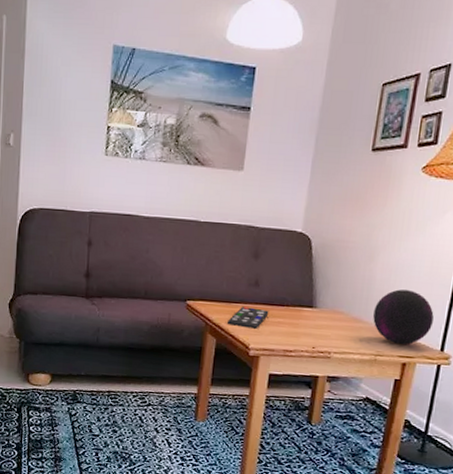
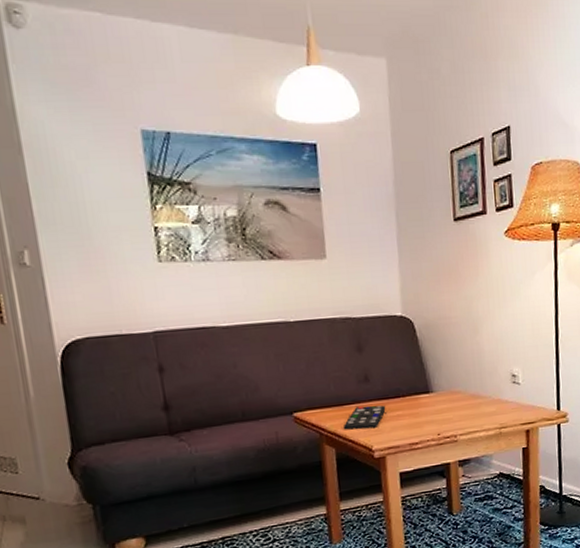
decorative orb: present [373,289,434,345] -> none [489,356,545,412]

